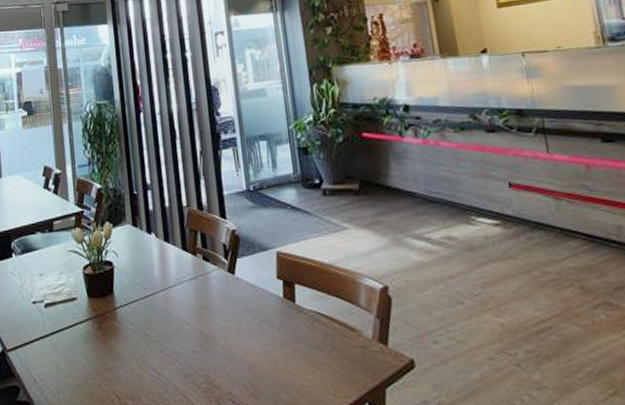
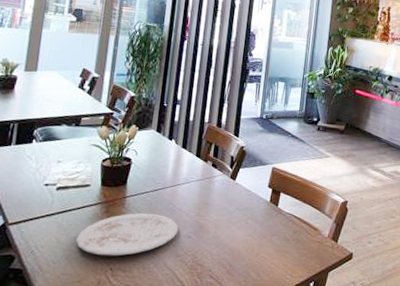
plate: none [74,325,182,381] -> present [75,212,179,256]

